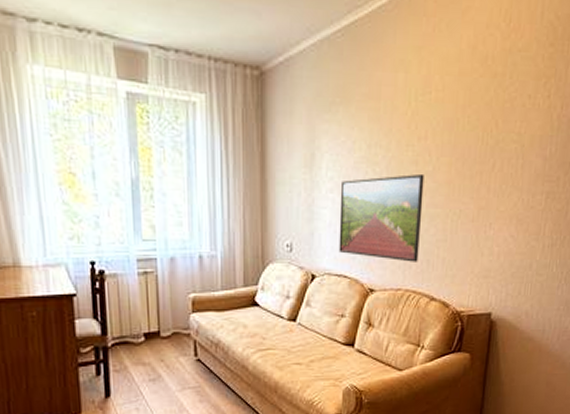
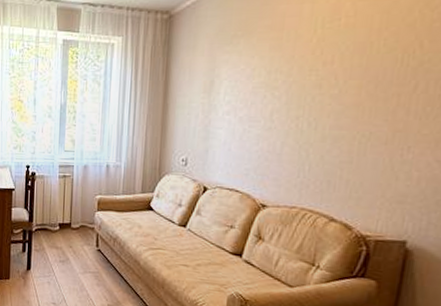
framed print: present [338,173,424,262] -> none [231,96,329,182]

